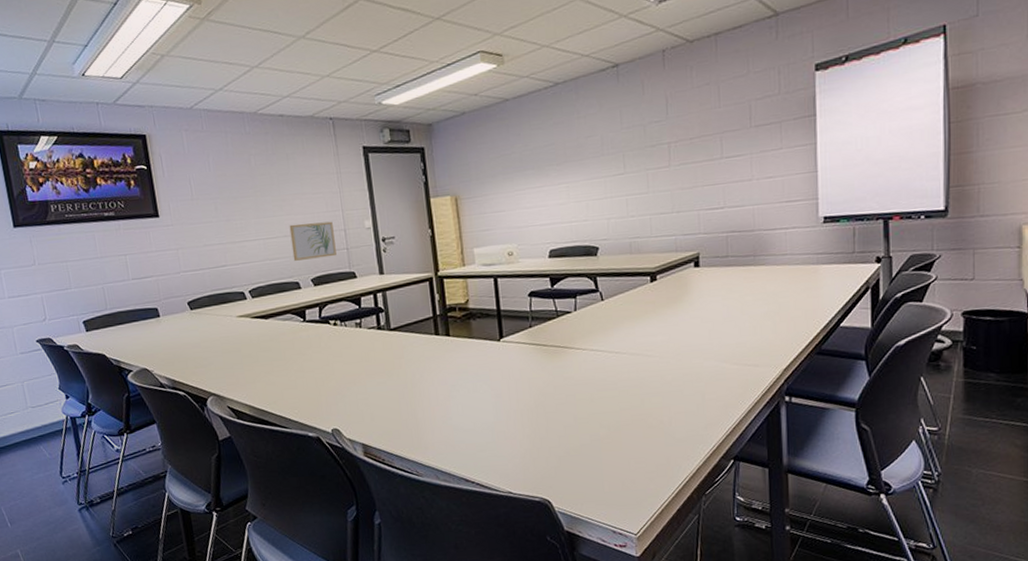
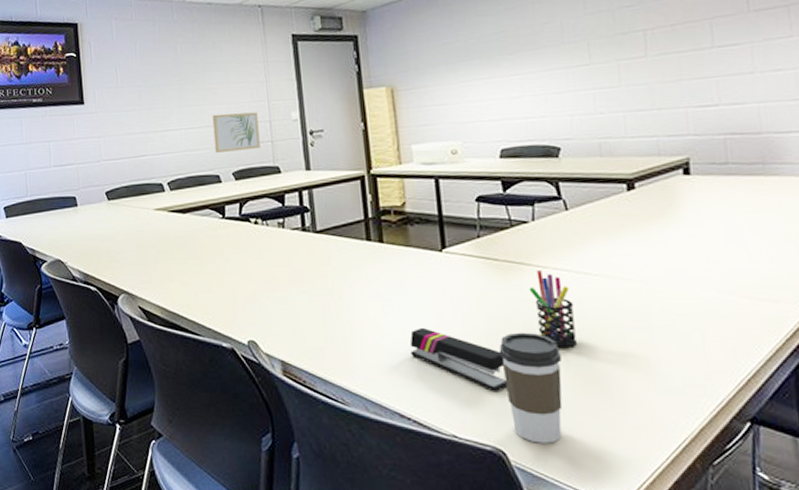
stapler: none [473,406,553,455] -> present [409,327,507,393]
coffee cup: none [546,403,596,492] -> present [499,332,563,444]
pen holder: none [571,352,609,415] -> present [528,271,578,349]

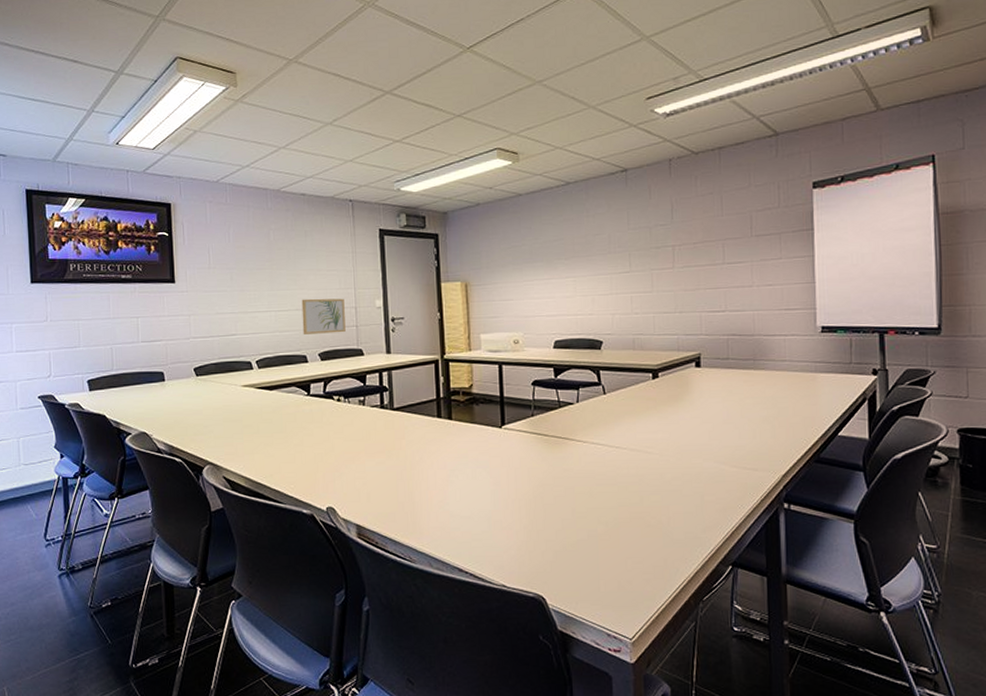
stapler: present [409,327,507,393] -> none [470,493,549,548]
coffee cup: present [499,332,563,444] -> none [544,496,593,589]
pen holder: present [528,271,578,349] -> none [571,445,607,510]

